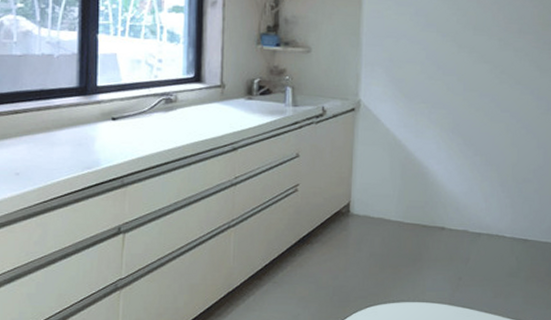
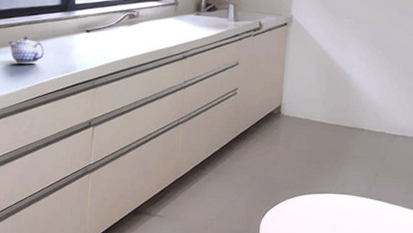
teapot: none [12,125,61,160] -> present [9,36,46,64]

